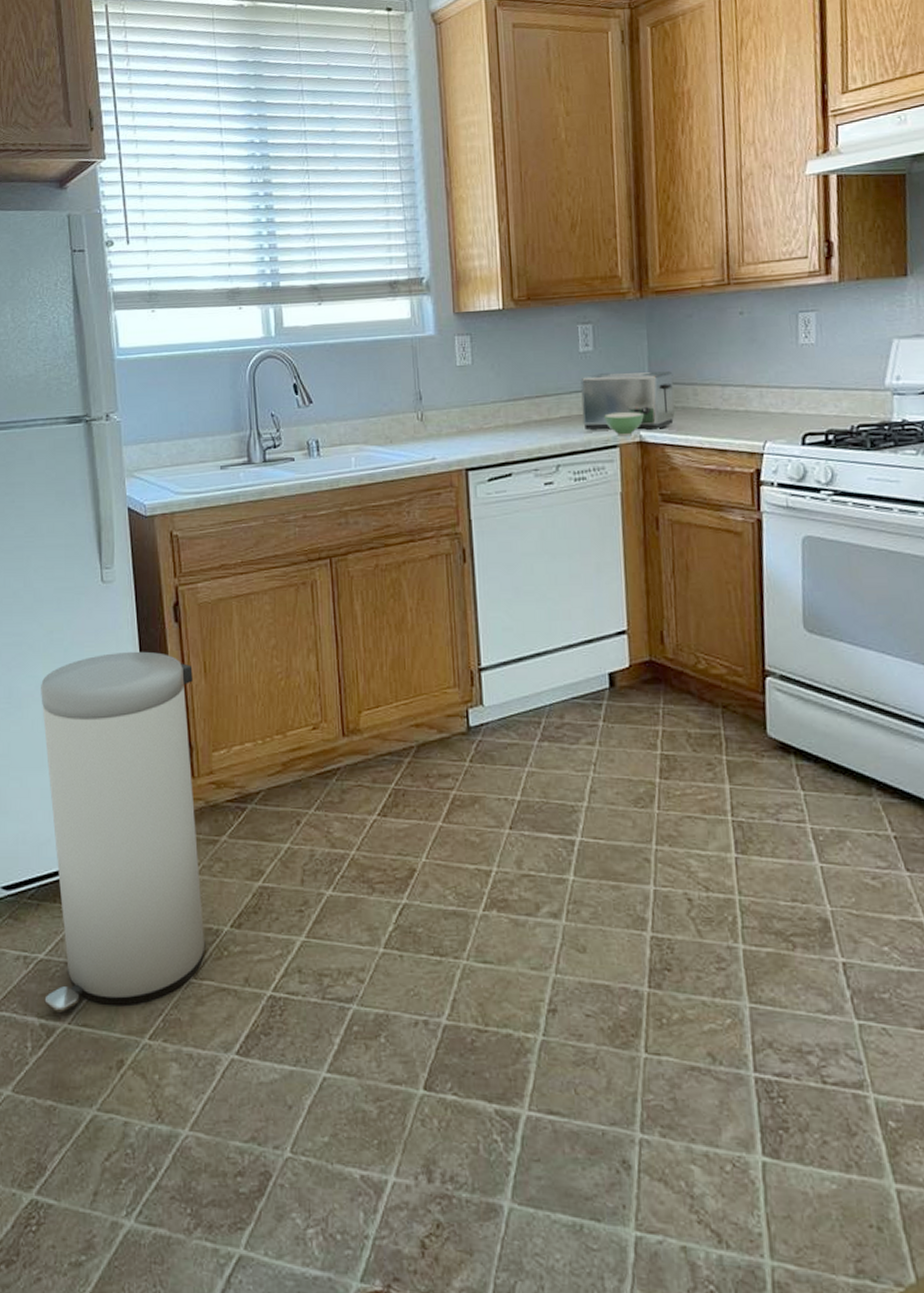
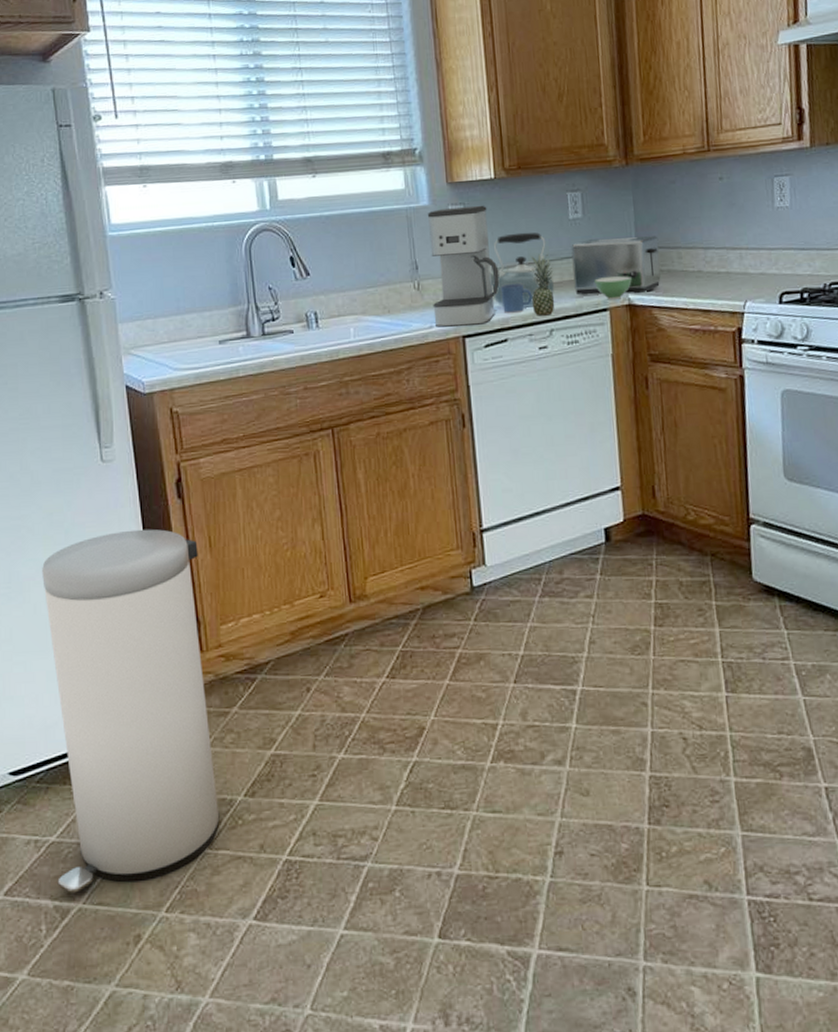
coffee maker: none [432,336,506,461] -> present [427,205,500,328]
kettle: none [495,364,563,442] -> present [489,232,555,308]
mug: none [506,417,539,448] -> present [500,283,533,314]
fruit: none [537,387,563,452] -> present [530,253,555,317]

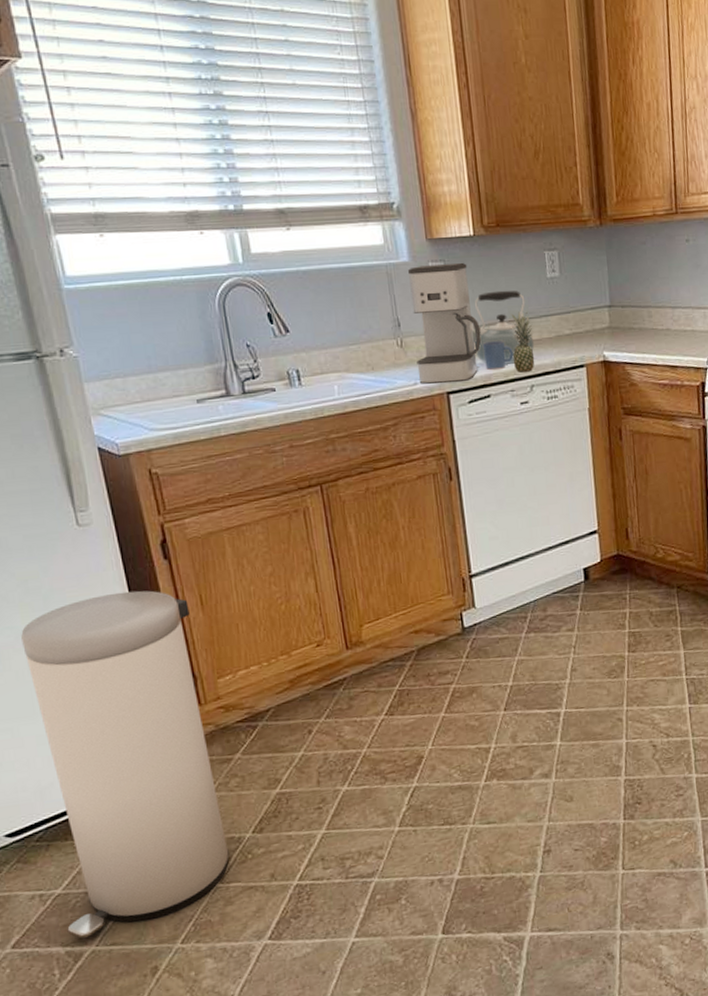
toaster: present [571,236,661,295] -> none [549,295,633,352]
bowl: present [593,276,632,300] -> none [570,333,607,357]

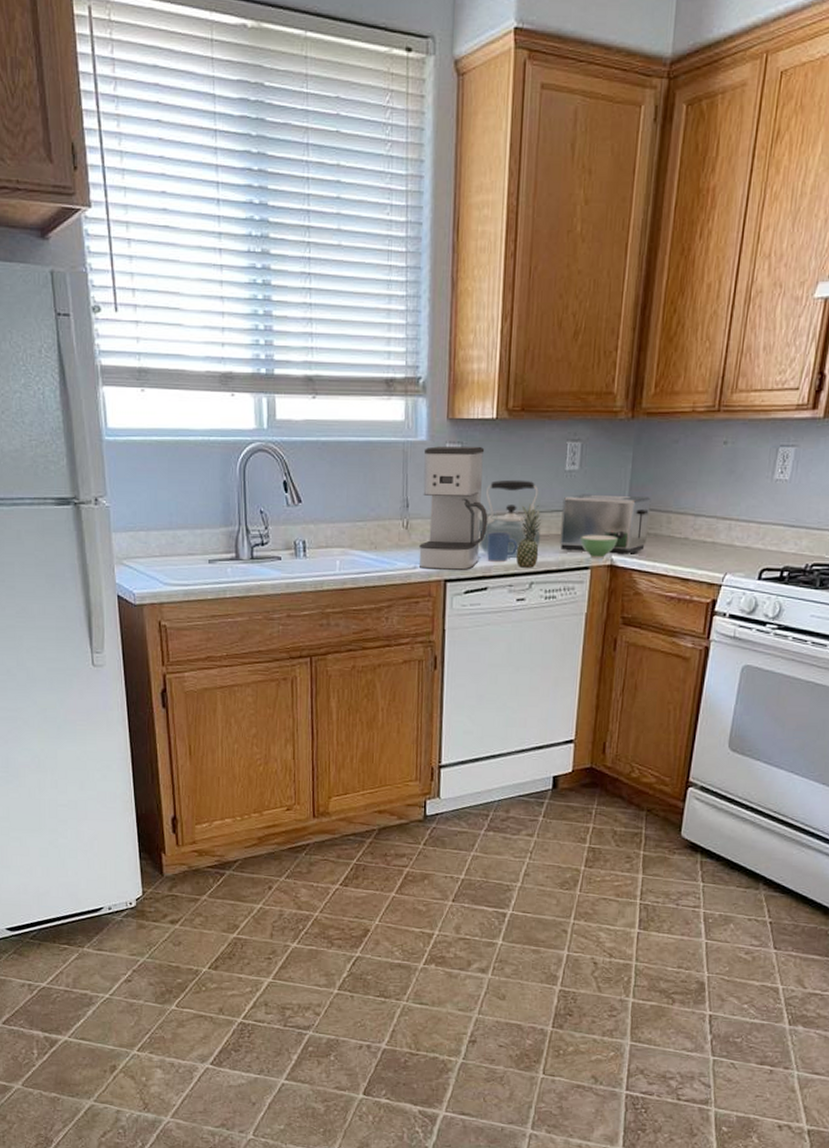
pedal bin: present [20,590,230,938] -> none [35,732,186,1028]
toaster: none [549,295,633,352] -> present [560,494,651,556]
bowl: none [570,333,607,357] -> present [579,535,618,559]

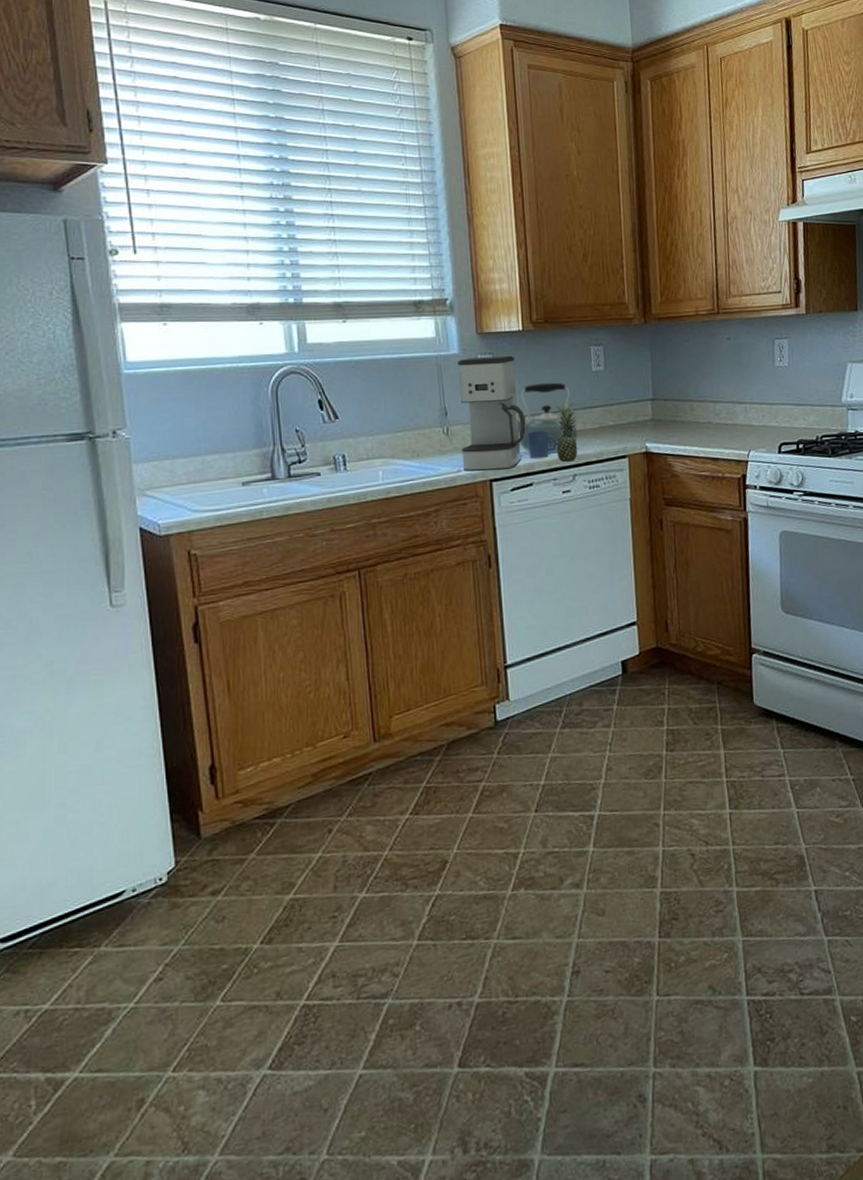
toaster: present [560,494,651,556] -> none [593,389,675,443]
bowl: present [579,535,618,559] -> none [614,425,649,448]

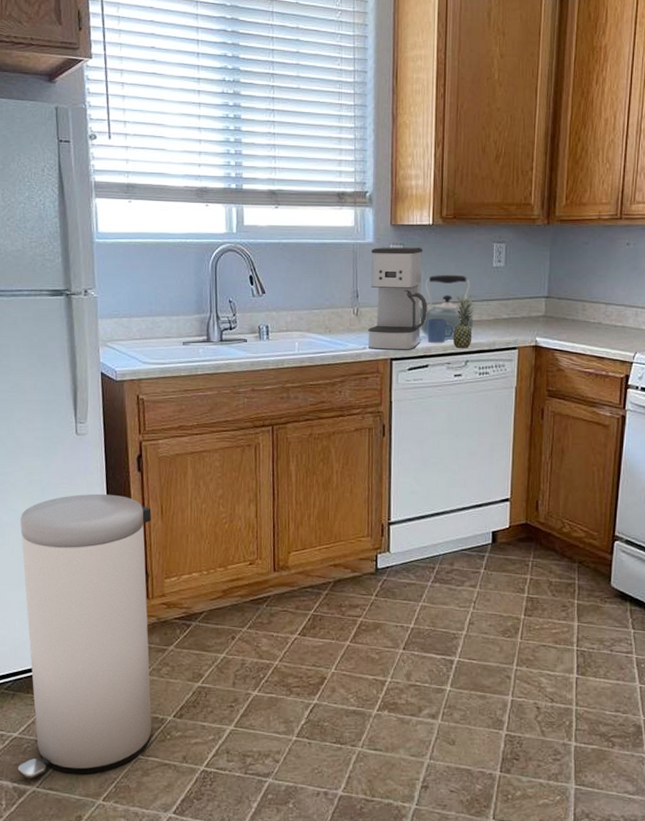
pedal bin: none [39,675,234,1063] -> present [17,493,152,779]

